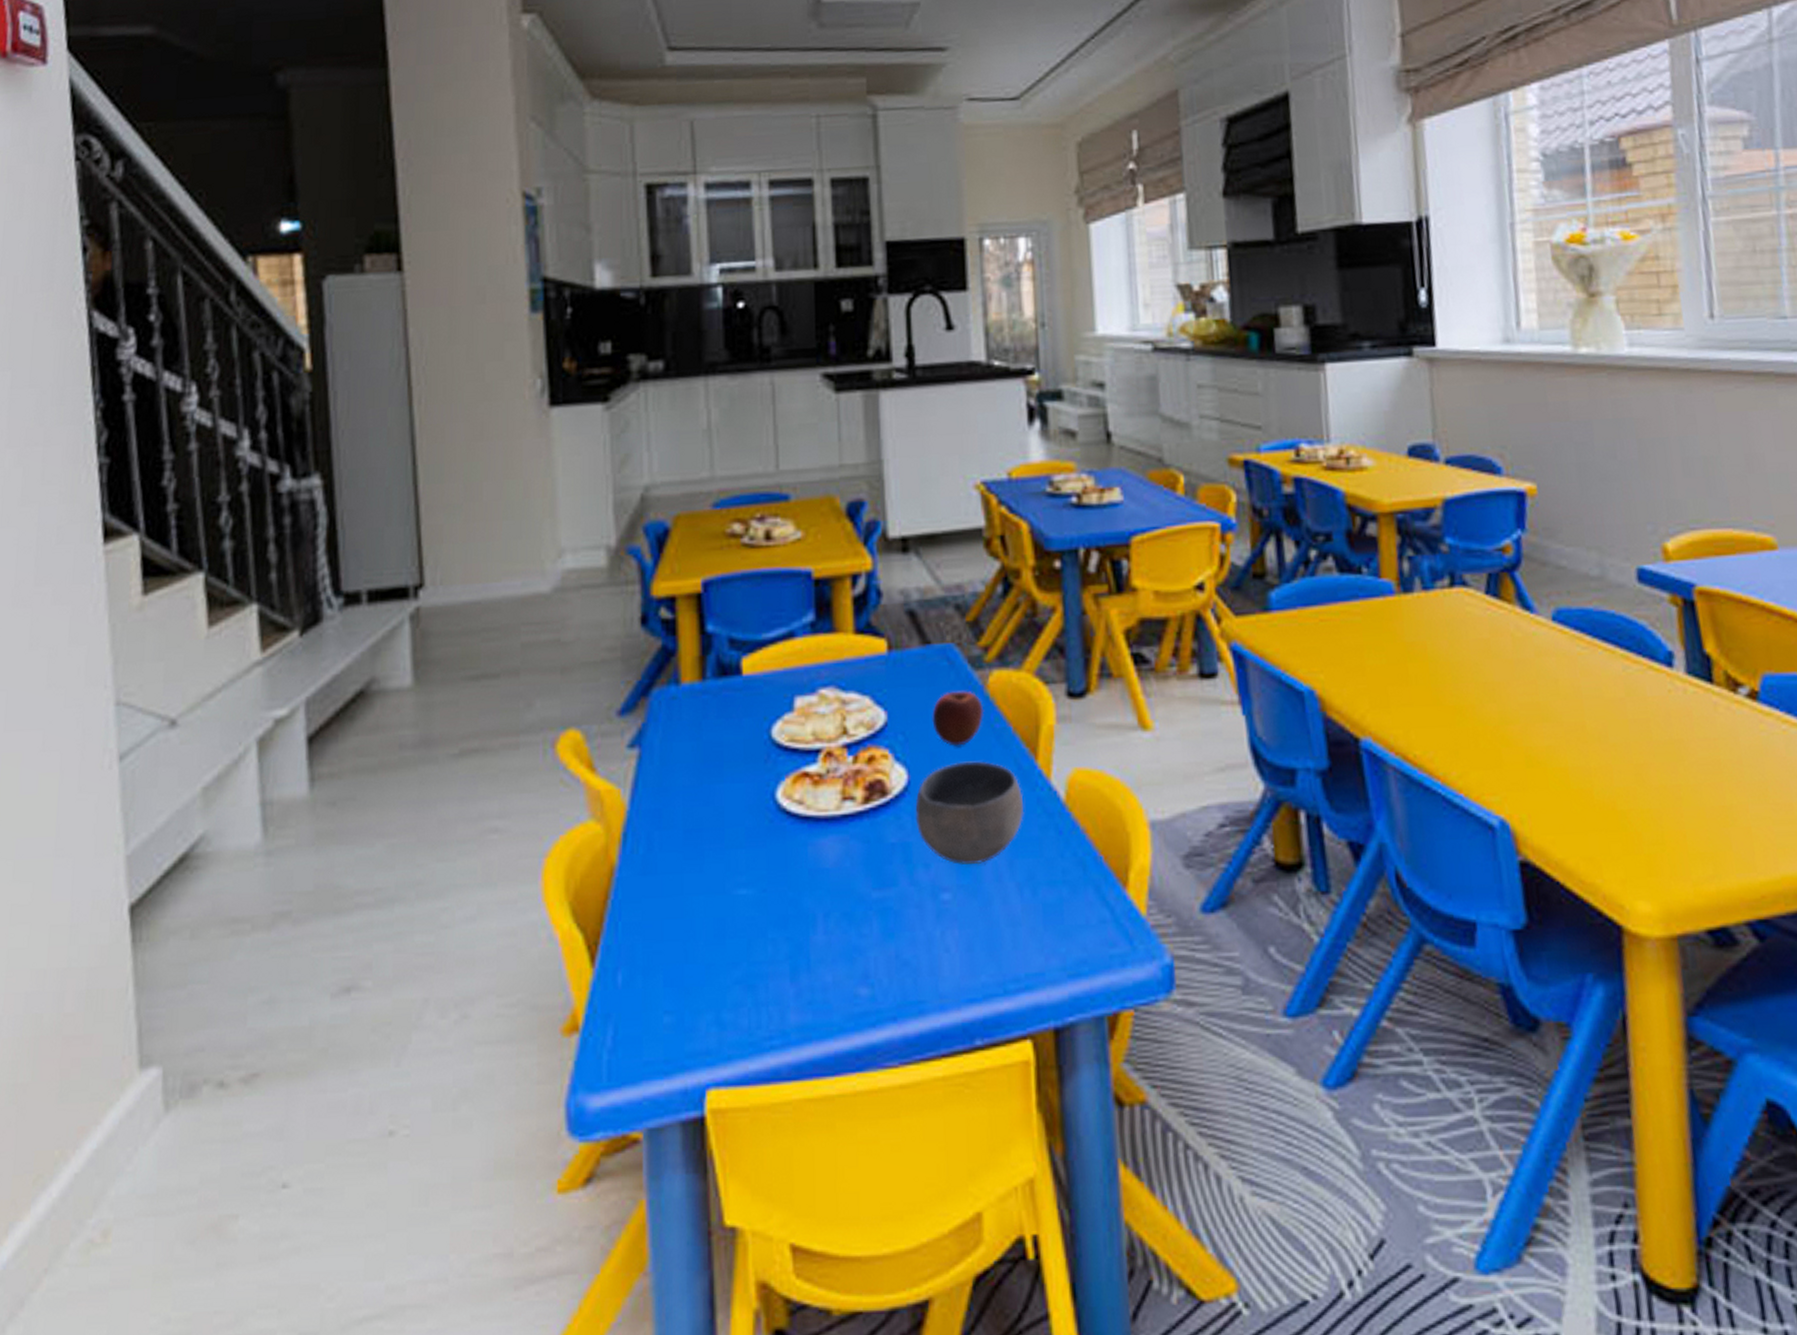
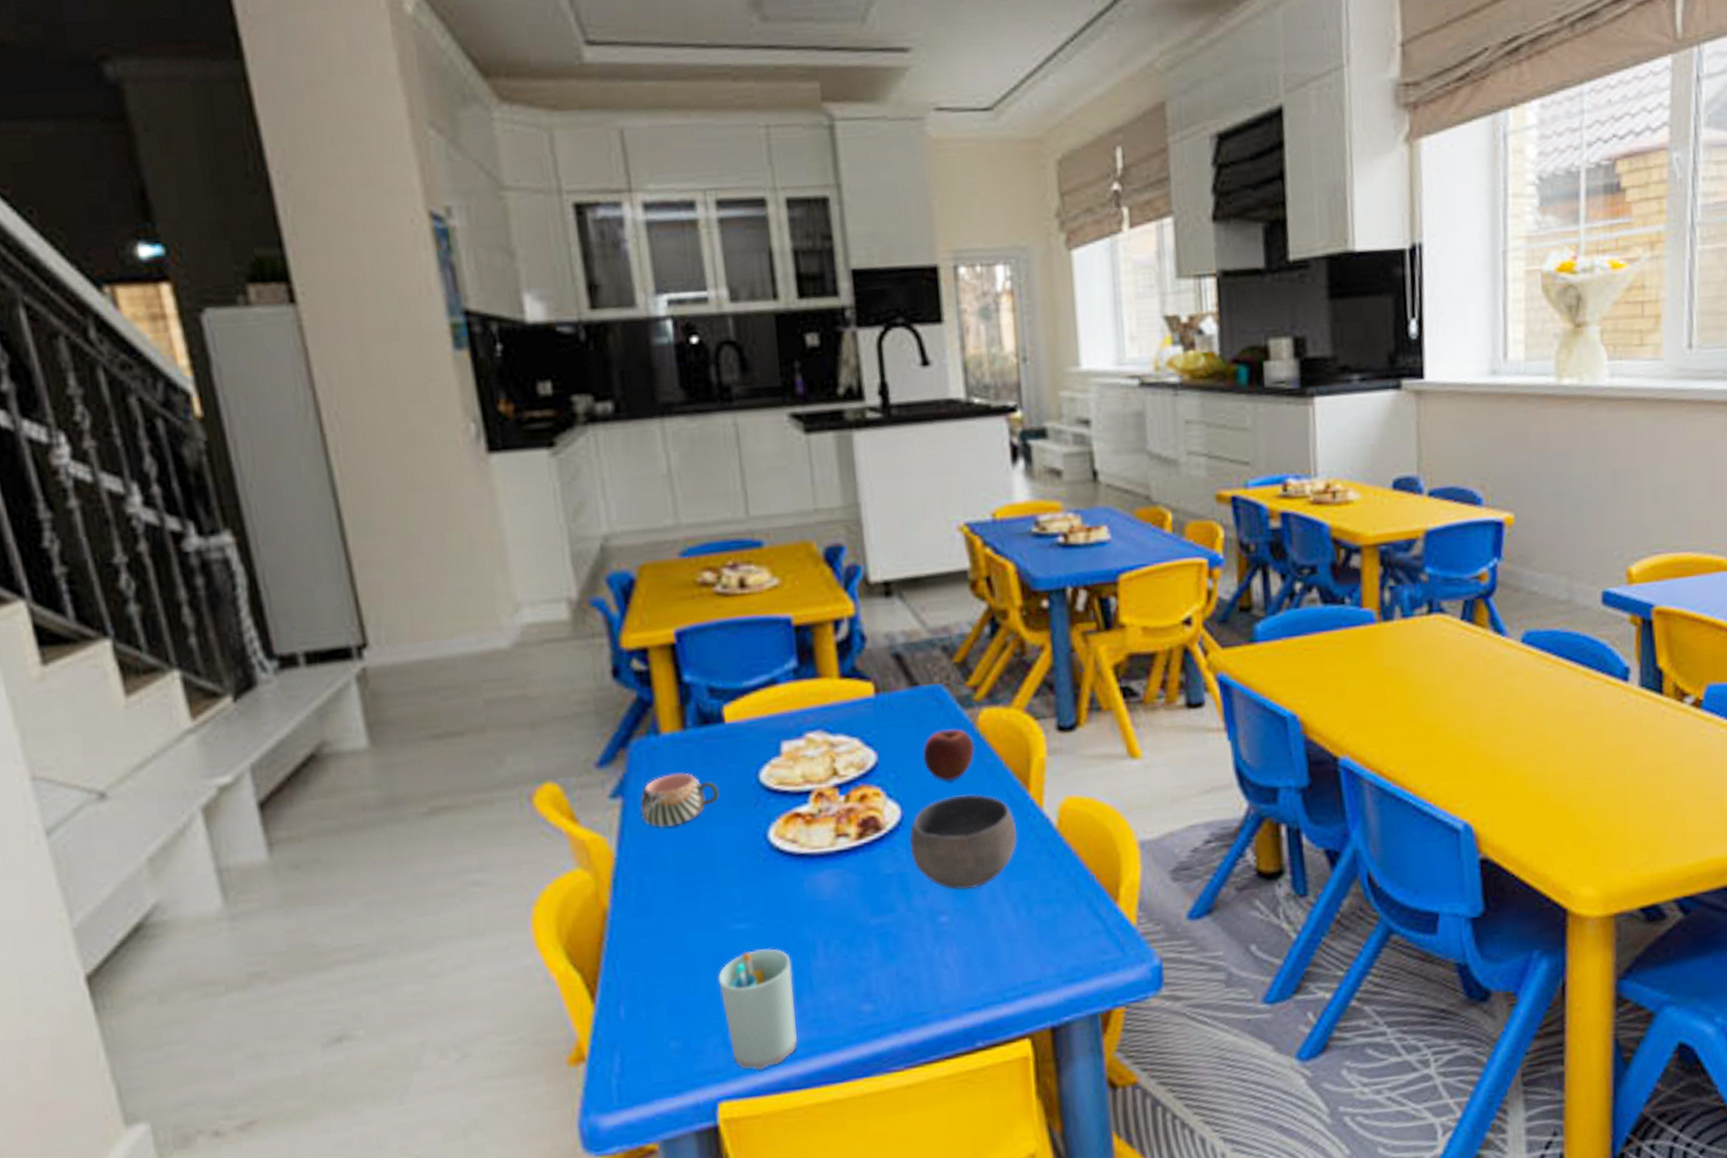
mug: none [655,725,731,782] -> present [640,773,719,829]
cup: none [716,918,791,1055] -> present [718,948,797,1070]

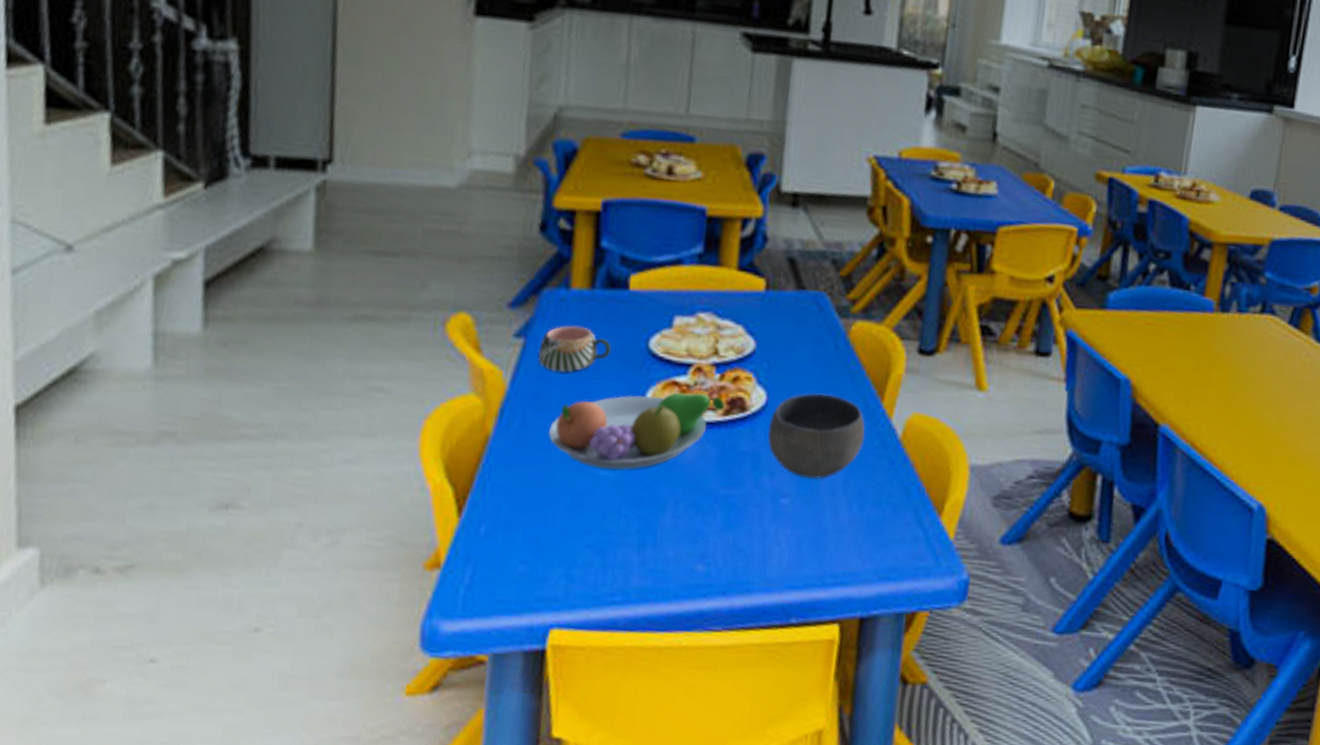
fruit bowl: none [671,820,858,923] -> present [549,393,726,471]
cup: present [718,948,797,1070] -> none [572,497,642,607]
apple: present [923,729,975,782] -> none [795,333,844,380]

